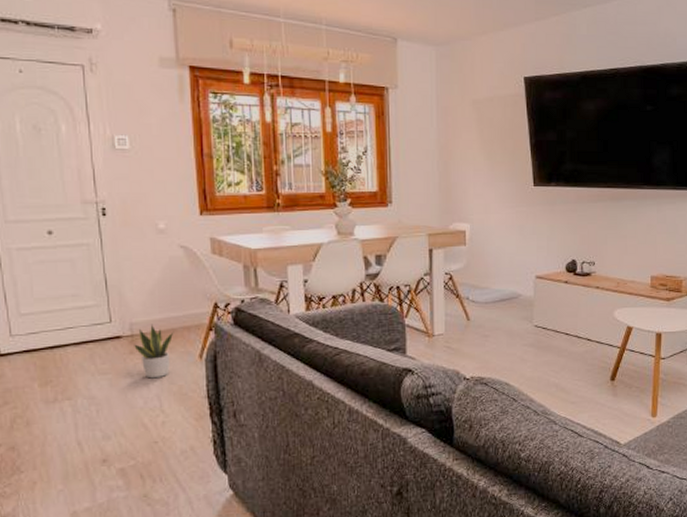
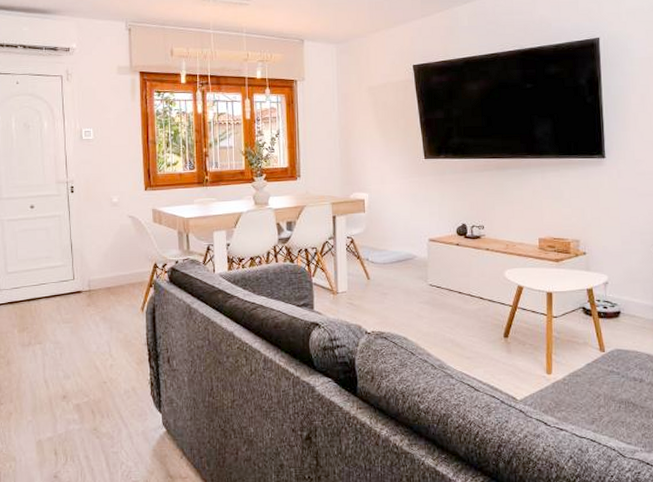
potted plant: present [134,324,174,379] -> none [91,281,122,327]

